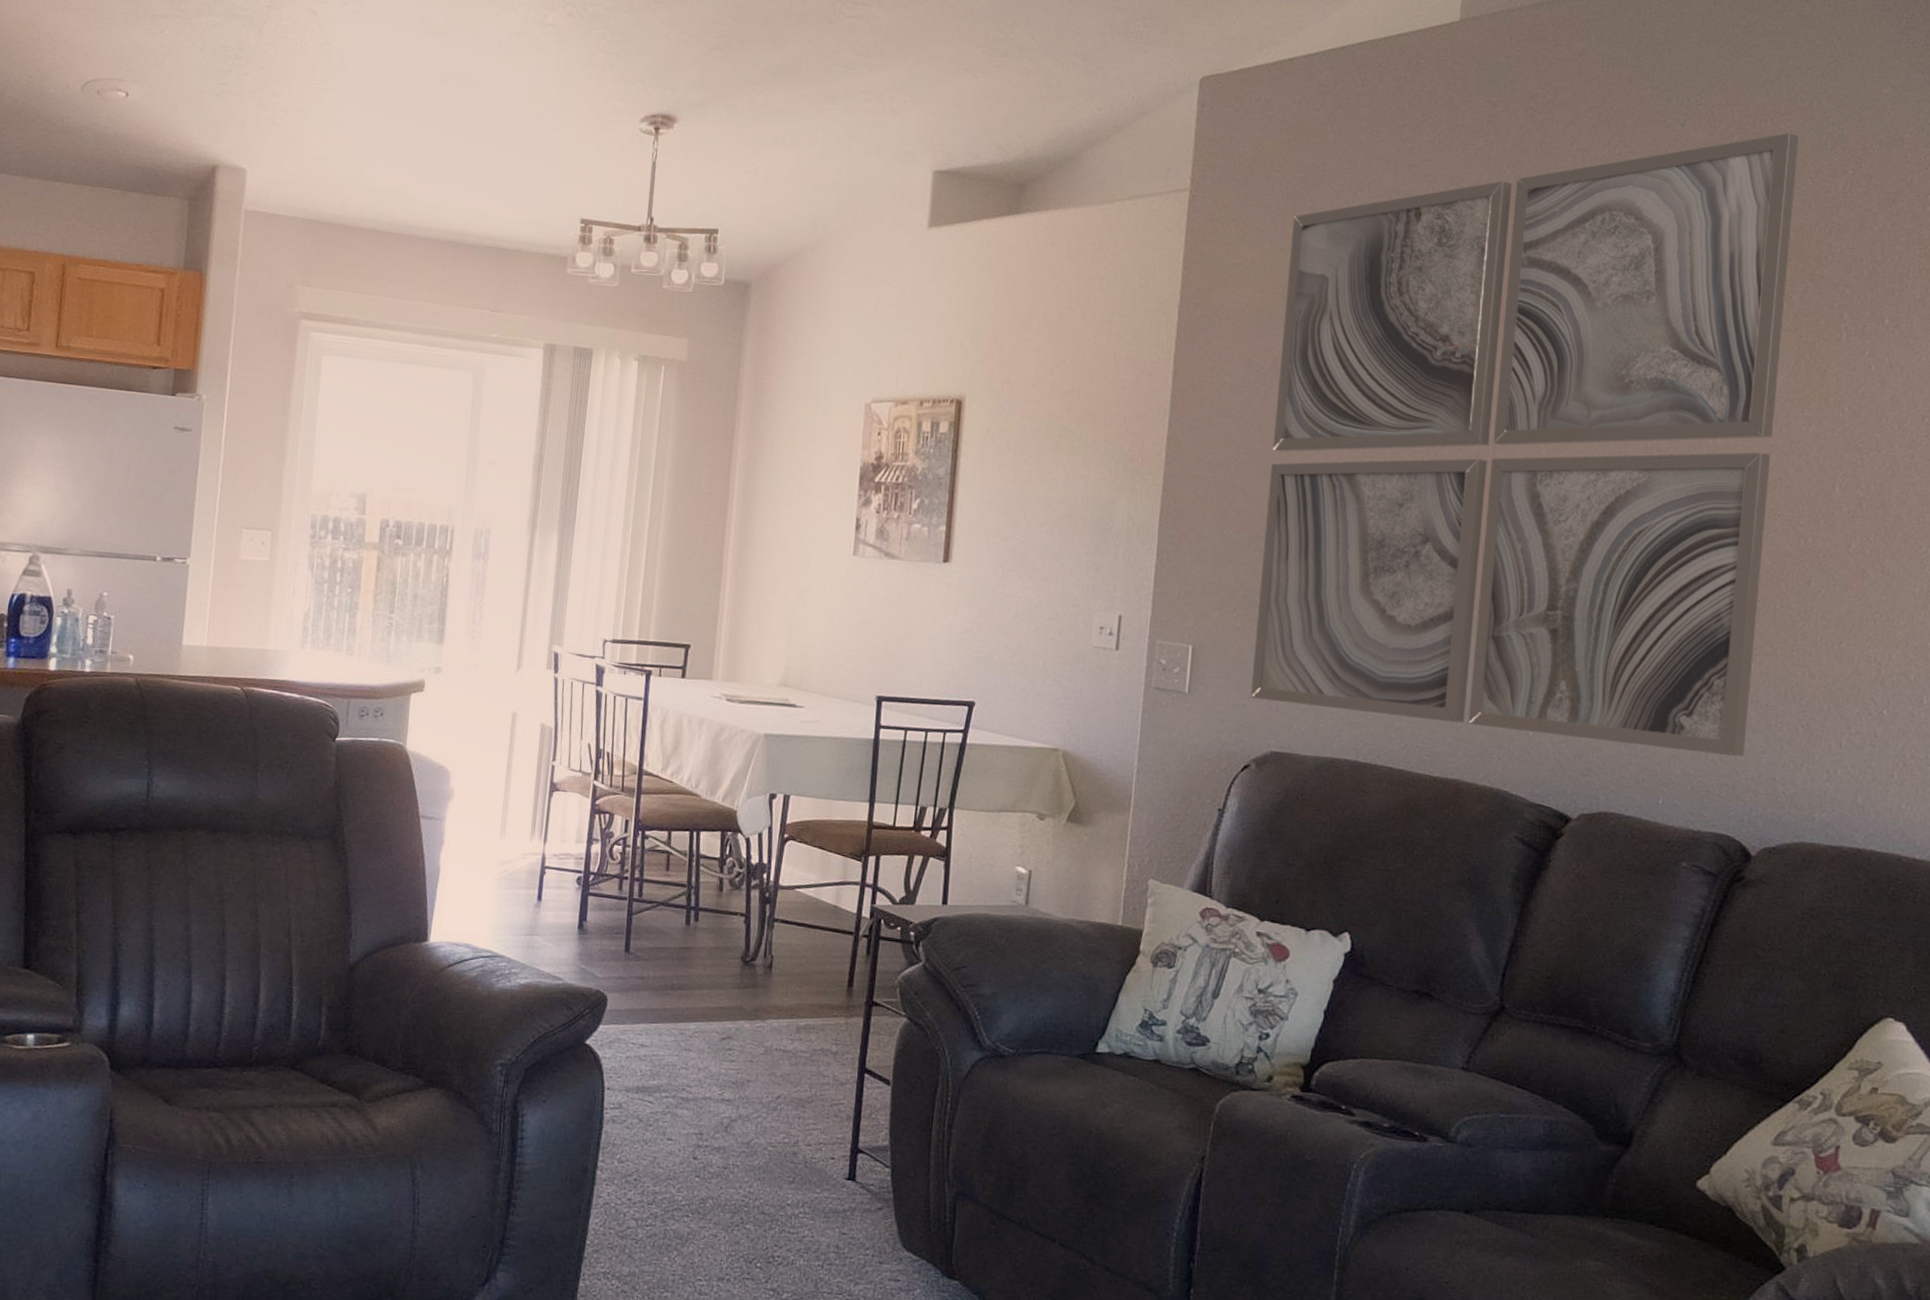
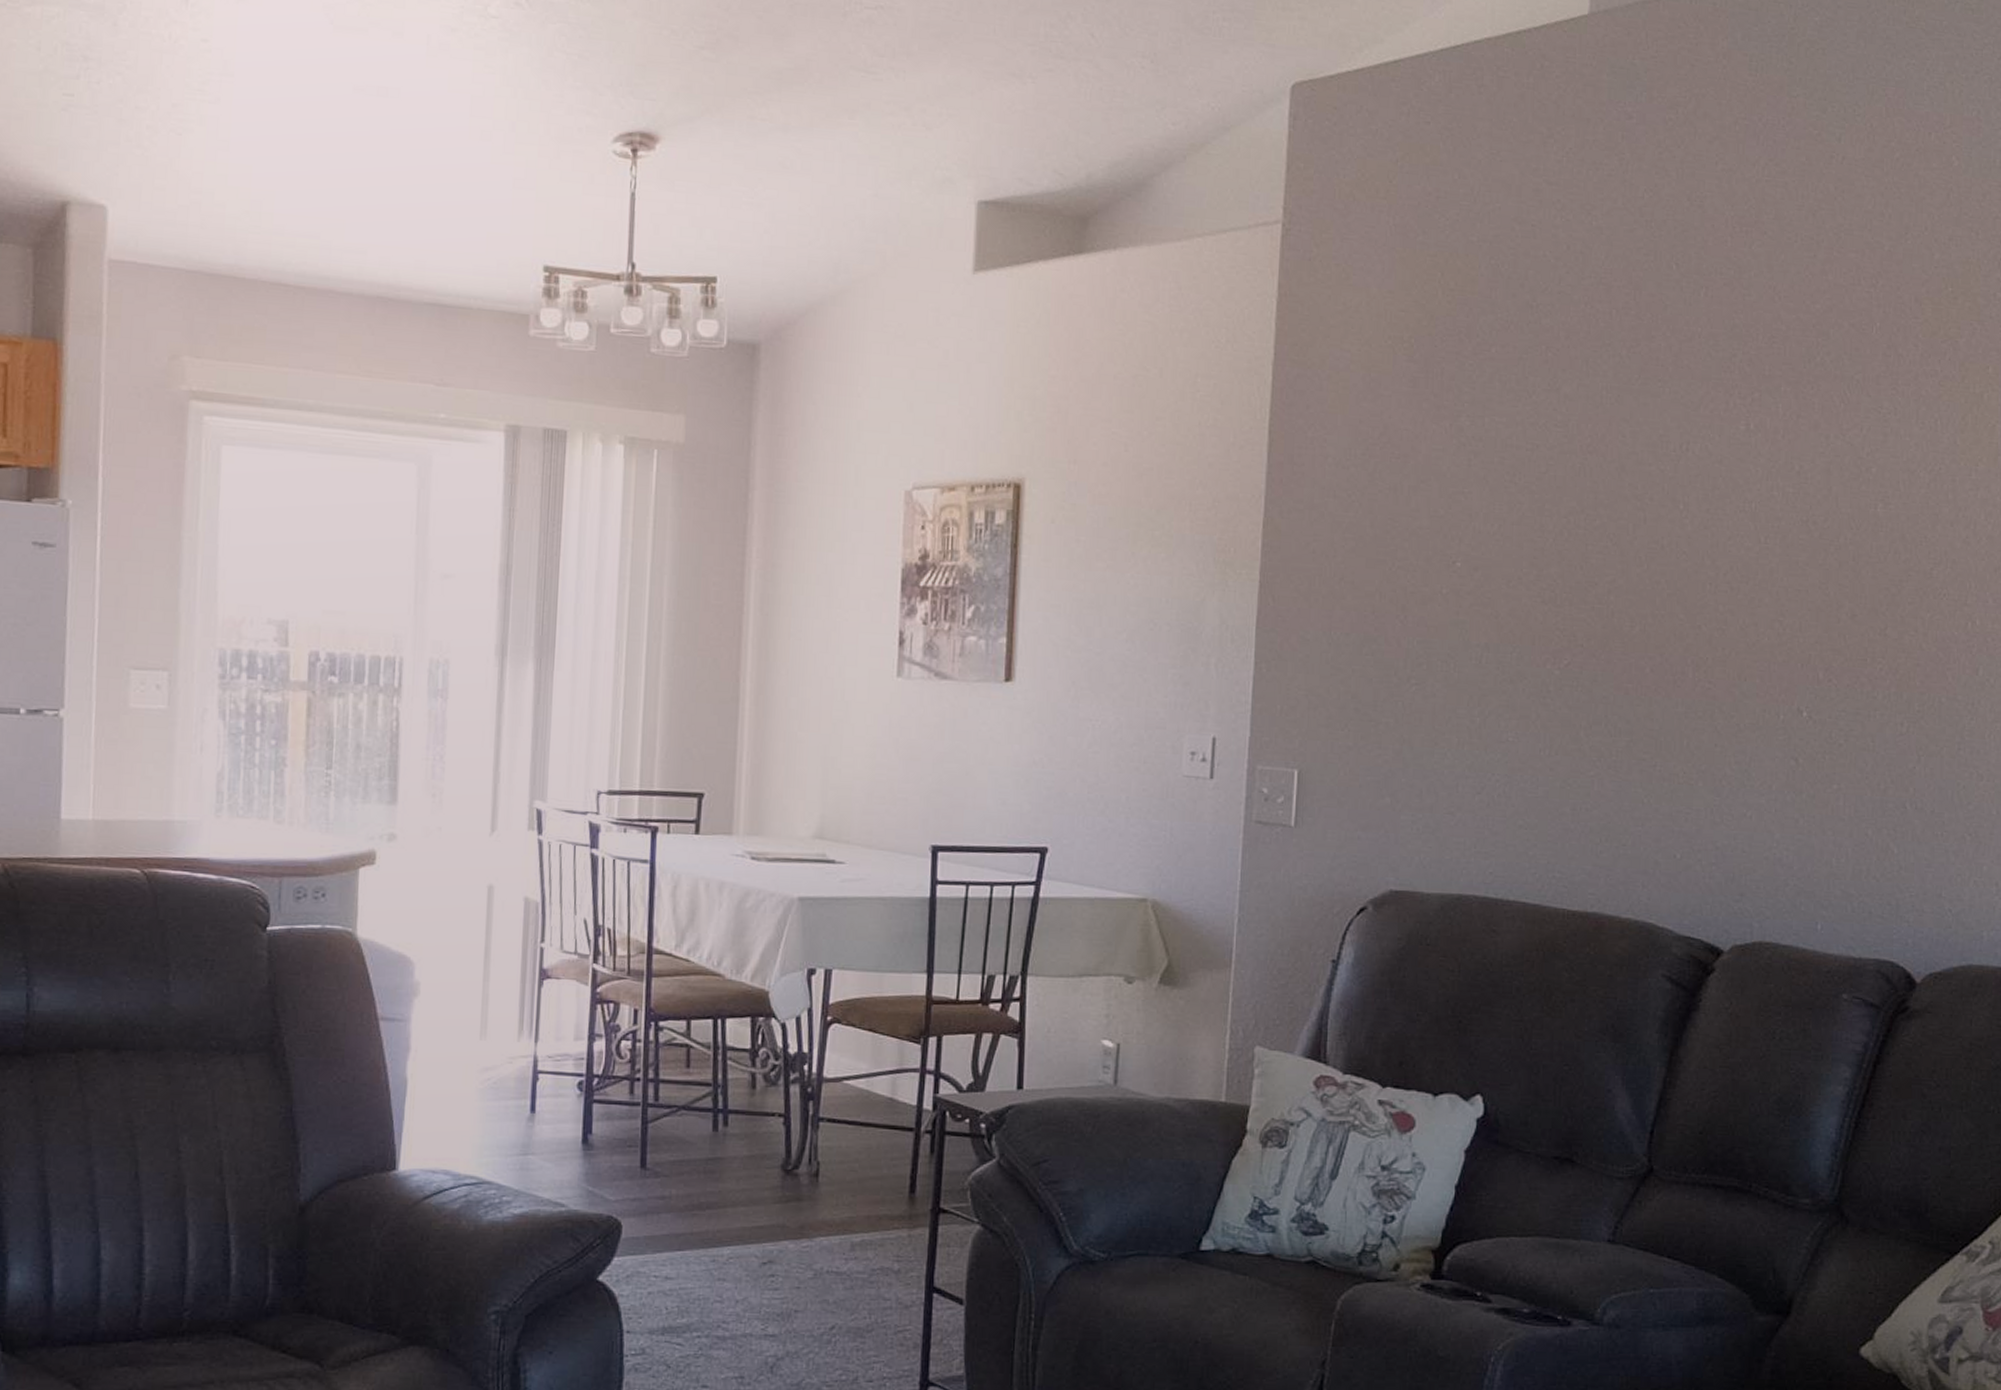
wall art: present [1251,132,1800,757] -> none [1366,148,1966,872]

